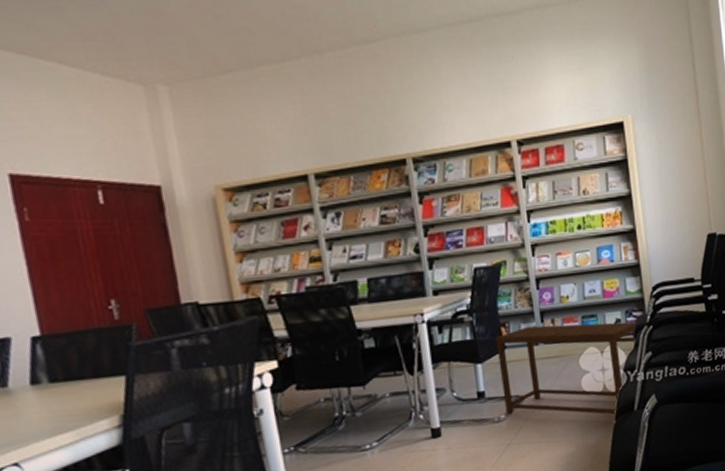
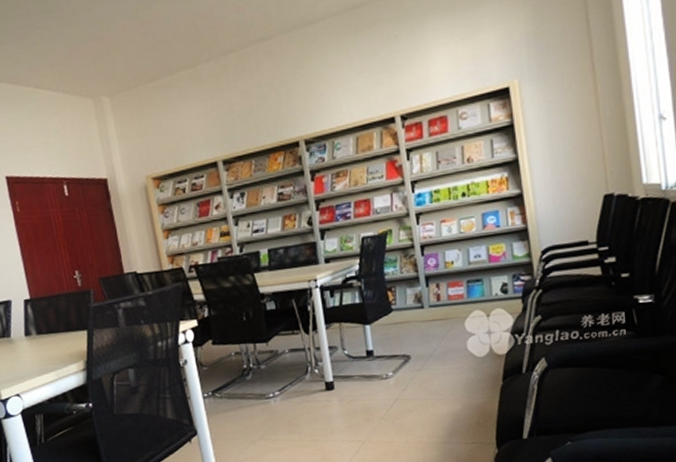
side table: present [495,322,640,415] -> none [382,286,528,376]

